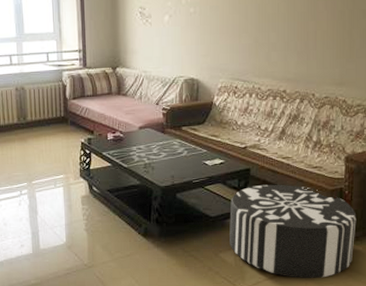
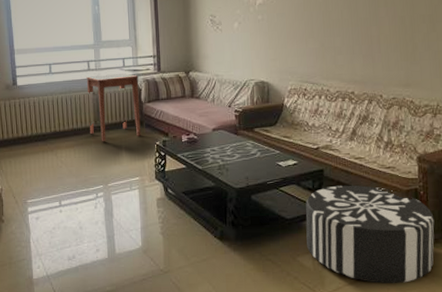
side table: none [8,68,66,140] -> present [86,73,141,142]

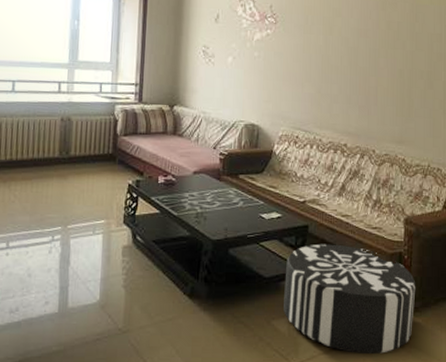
side table: present [86,73,141,142] -> none [52,98,116,177]

